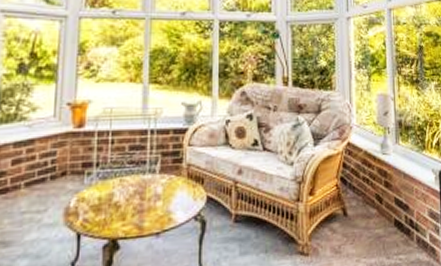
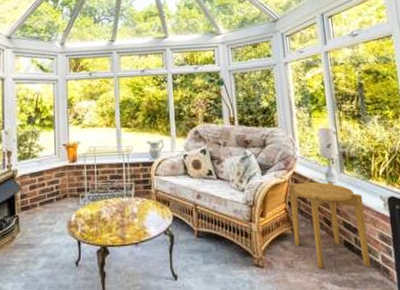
side table: none [342,153,419,252] -> present [289,181,371,268]

